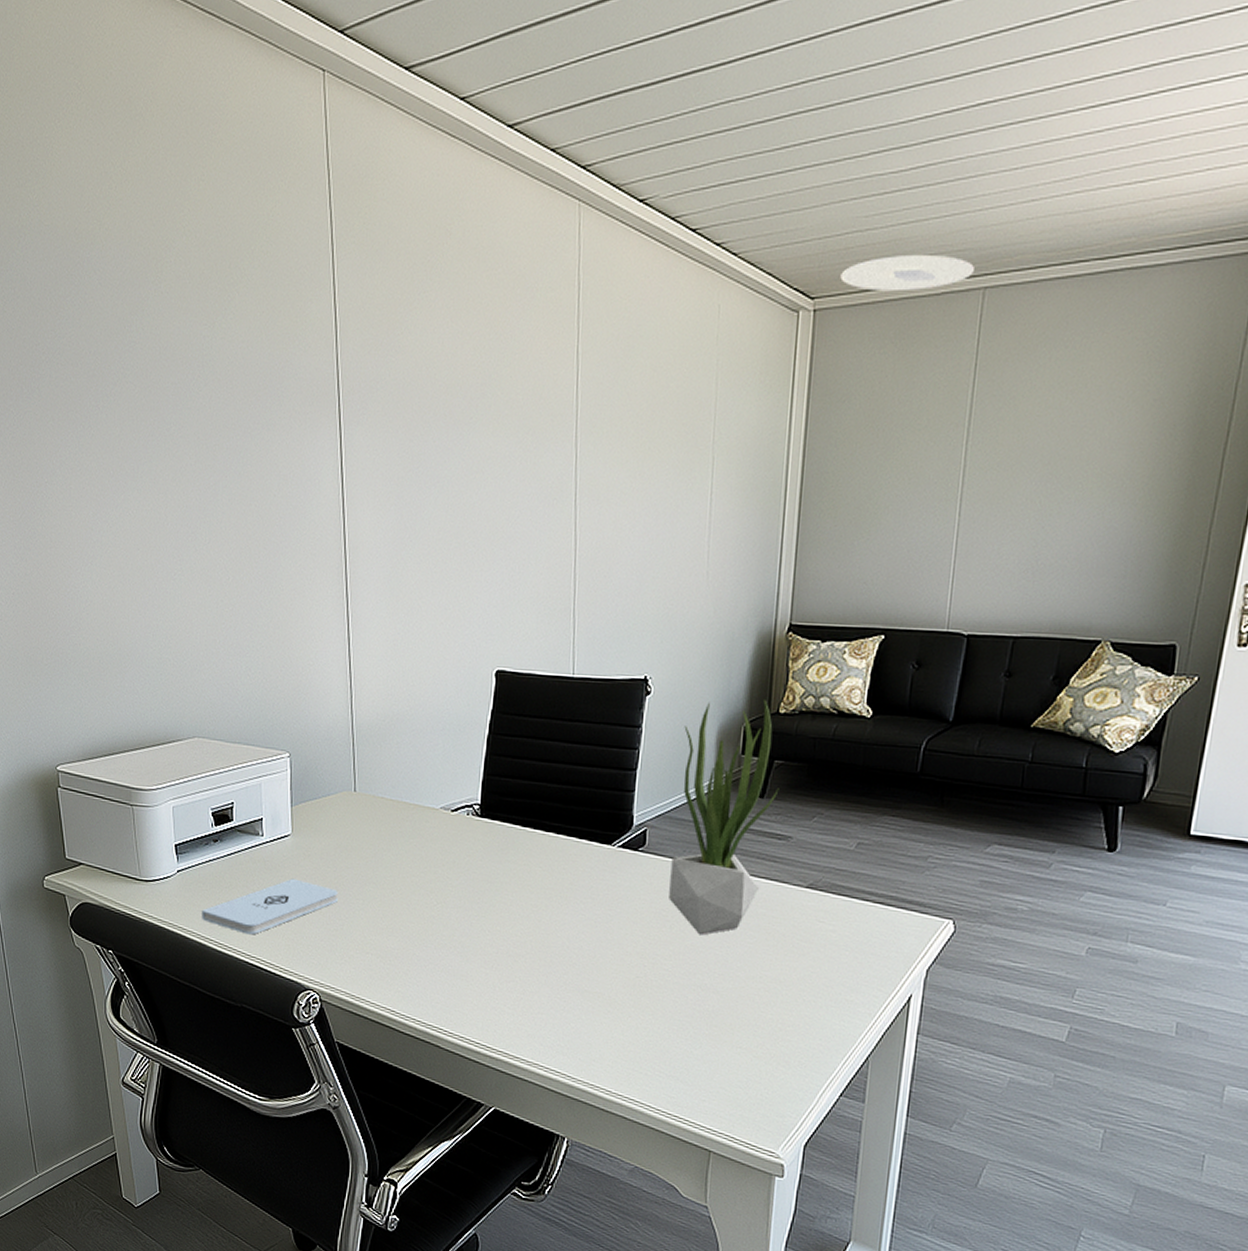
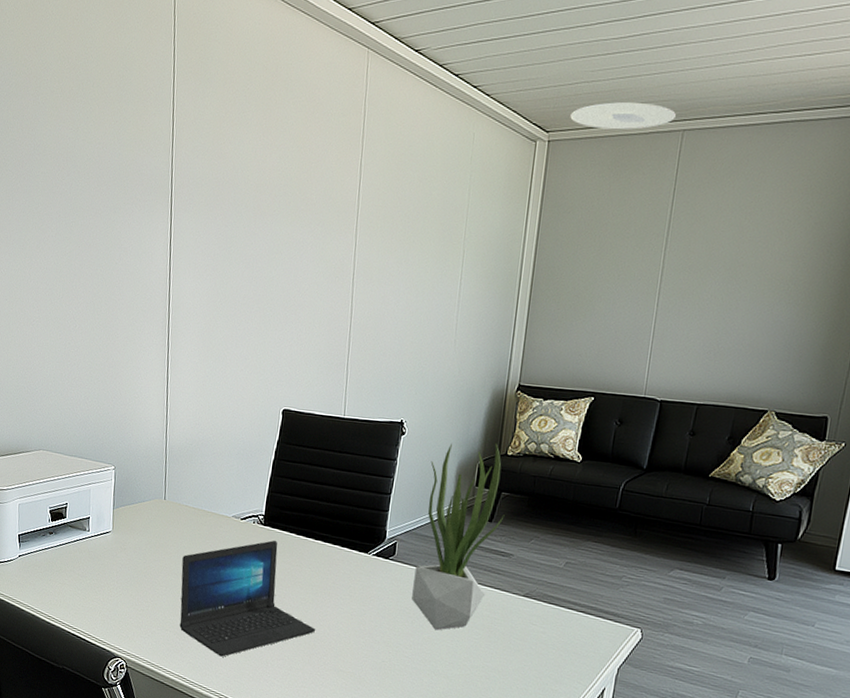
notepad: present [201,878,339,935] -> none [35,566,147,611]
laptop: none [381,834,553,982] -> present [179,540,316,657]

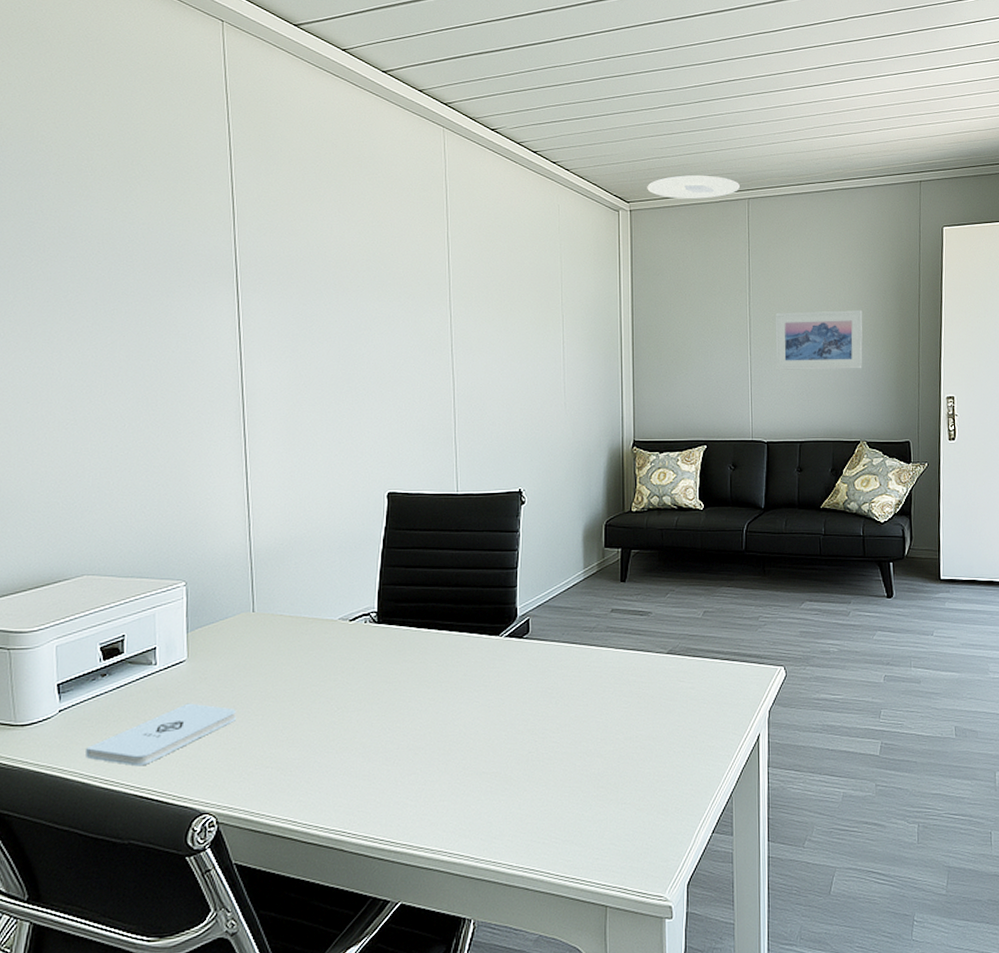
notepad: none [35,566,147,611] -> present [84,703,237,767]
laptop: present [179,540,316,657] -> none [281,638,450,786]
potted plant: present [412,443,505,631] -> none [553,502,637,707]
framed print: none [684,261,798,331] -> present [775,309,863,371]

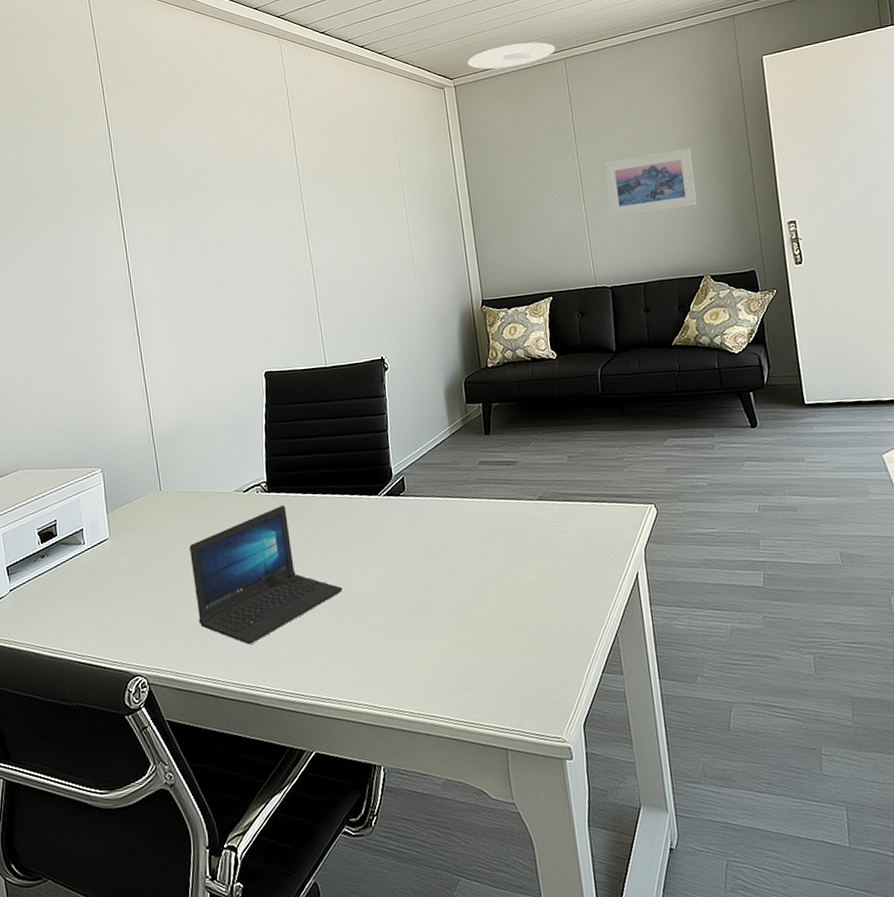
notepad: present [84,703,237,767] -> none [33,576,156,636]
laptop: none [281,638,450,786] -> present [189,504,343,645]

